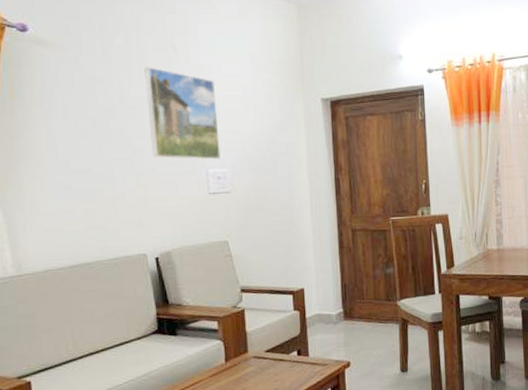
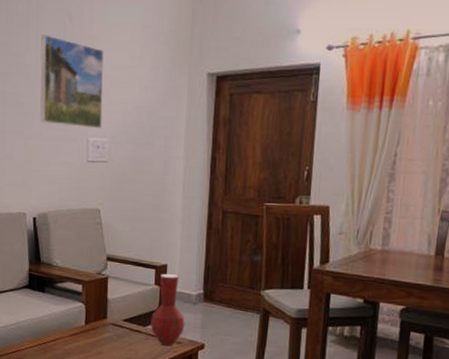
vase: none [293,296,329,371] -> present [150,273,185,347]

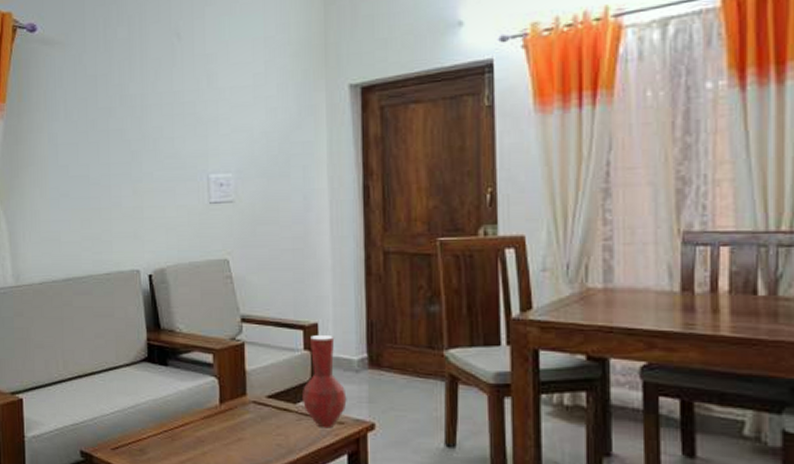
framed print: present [40,35,105,129] -> none [146,59,225,164]

